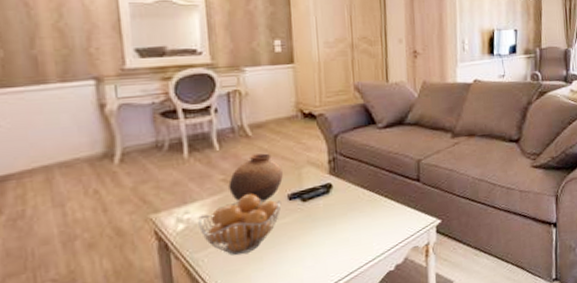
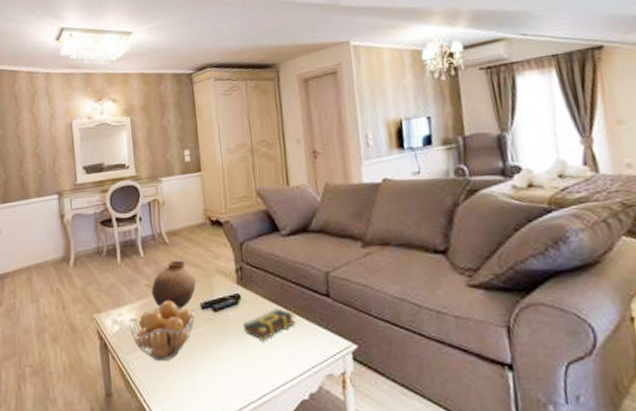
book: none [334,194,388,225] -> present [243,308,297,342]

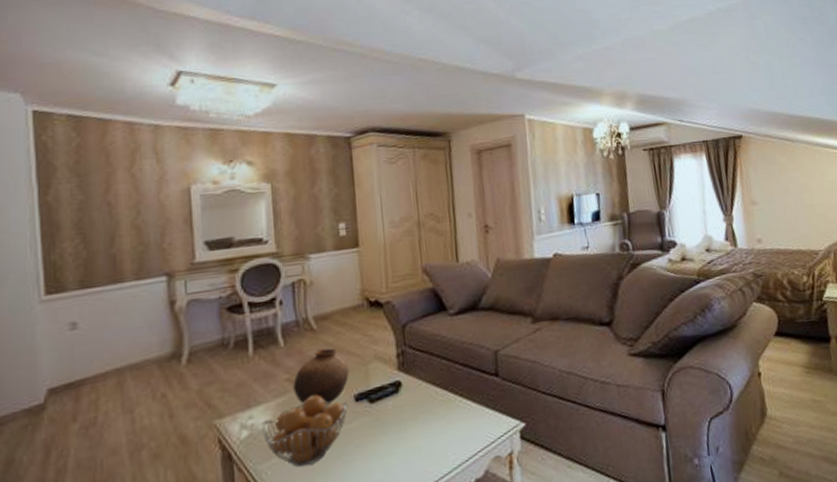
book: present [243,308,297,342] -> none [404,393,464,431]

